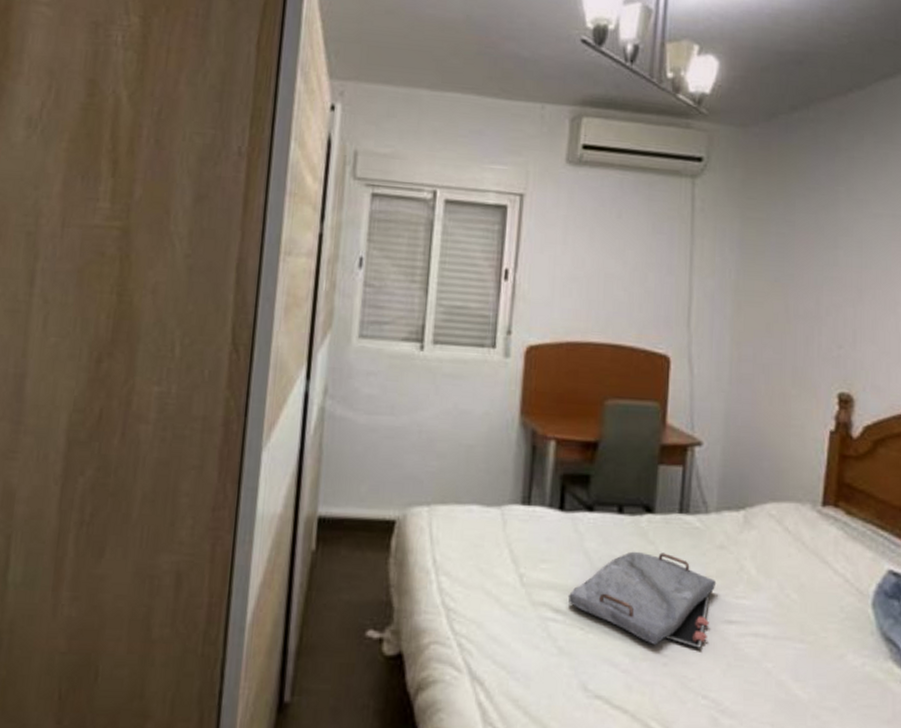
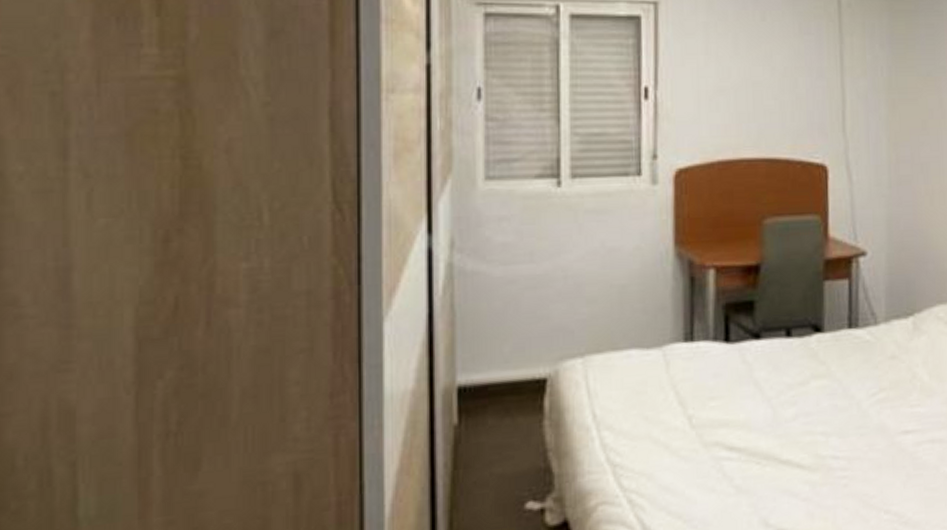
serving tray: present [568,551,717,649] -> none [741,371,891,468]

